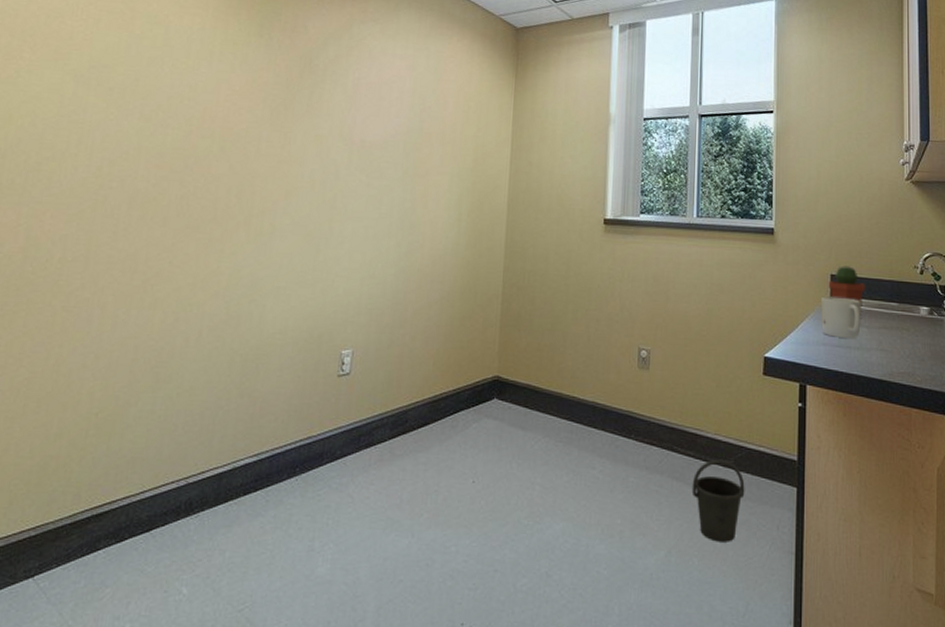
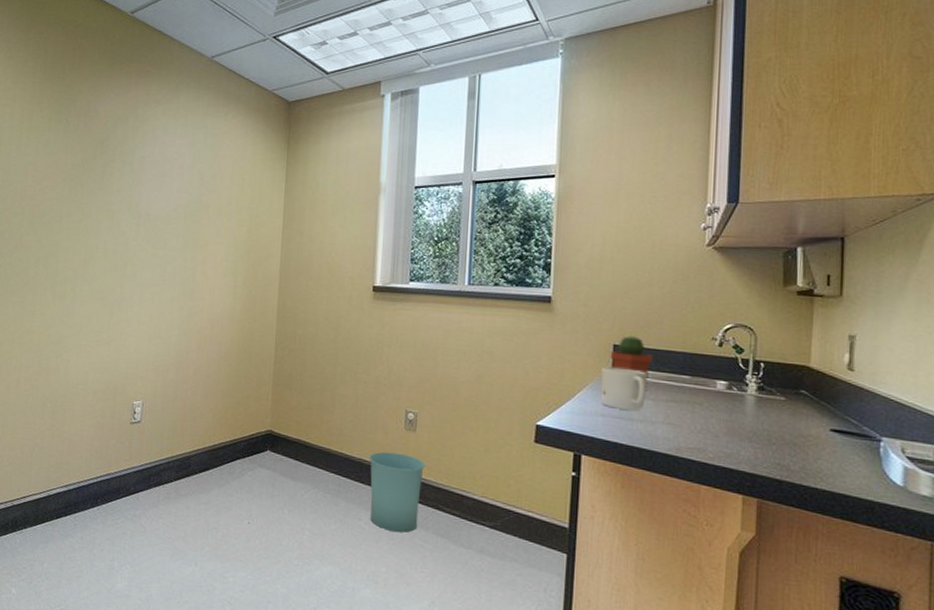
waste bin: none [602,393,659,479] -> present [369,451,426,533]
bucket: present [691,459,745,542] -> none [456,520,512,599]

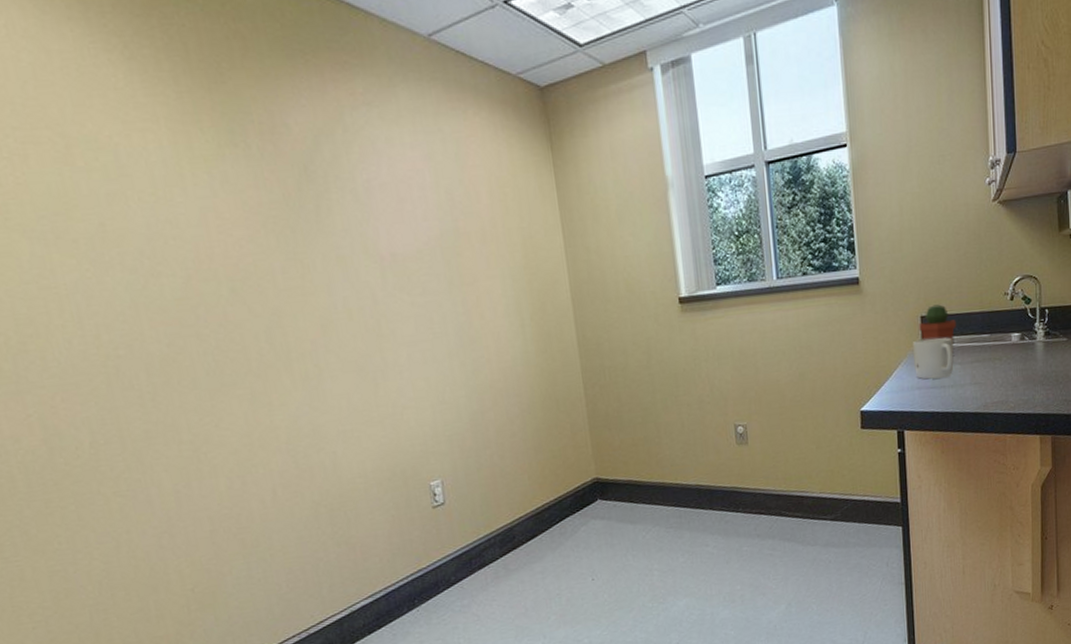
waste bin: present [369,451,426,533] -> none [705,469,764,549]

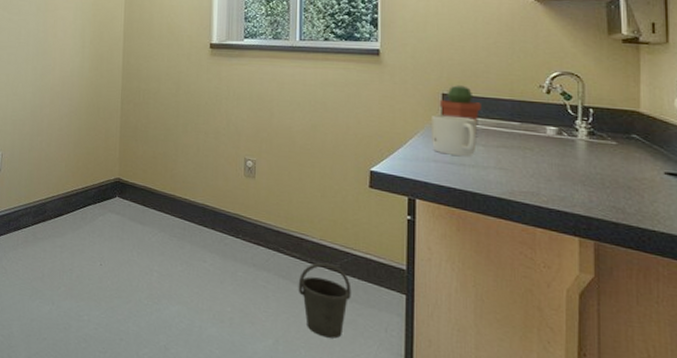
bucket: none [803,514,854,588] -> present [298,262,352,339]

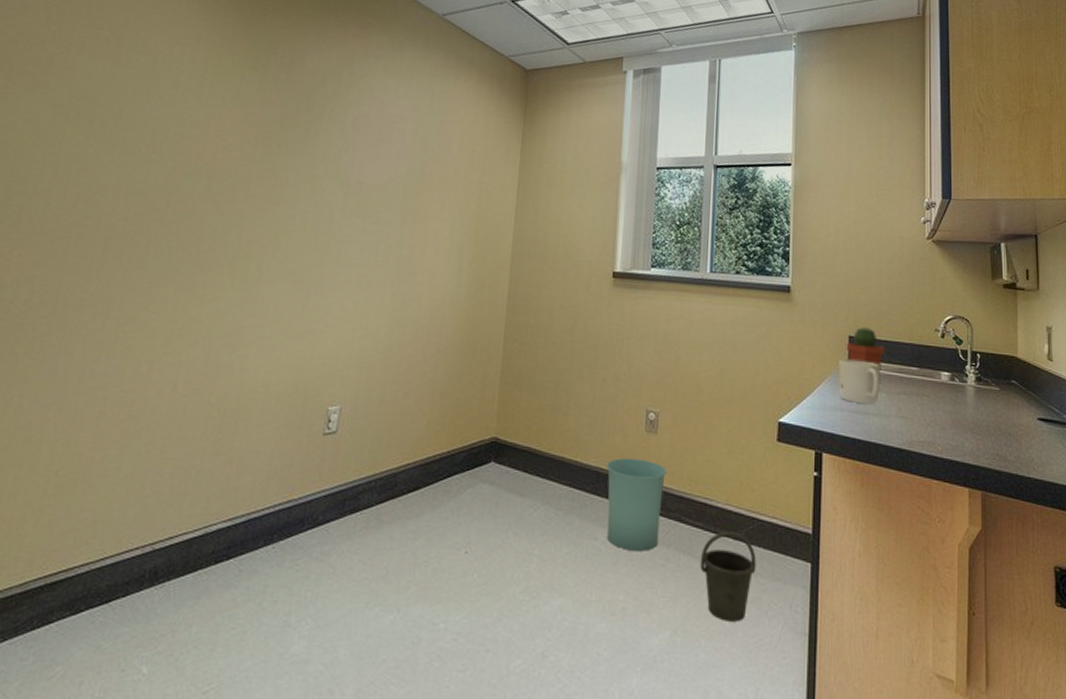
waste bin: none [211,197,265,274] -> present [606,458,667,551]

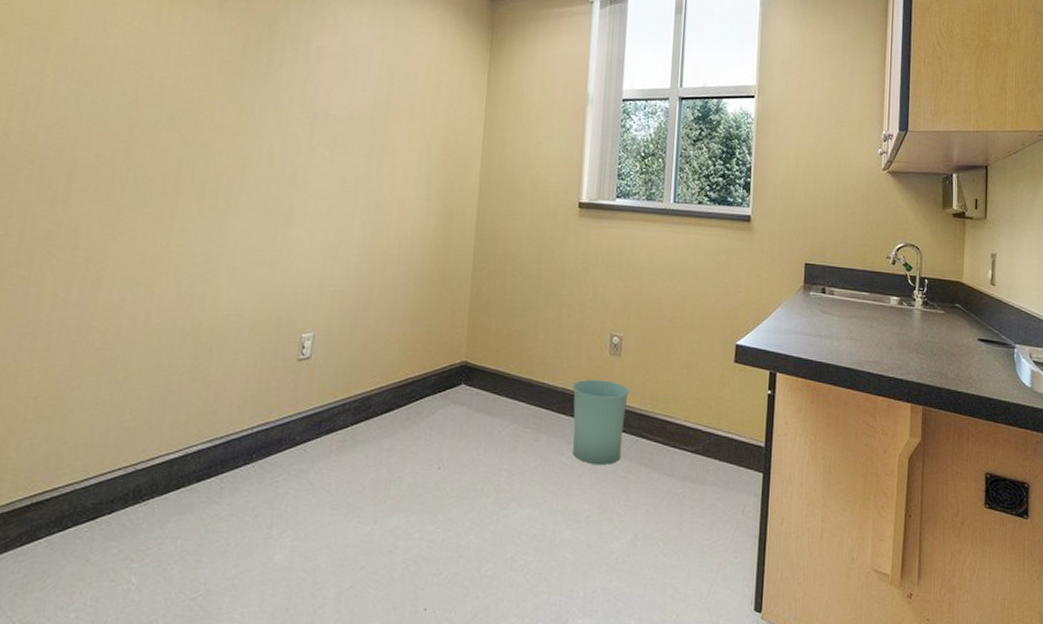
bucket: present [699,531,757,622] -> none [659,445,713,527]
mug: present [838,359,881,404] -> none [793,285,835,327]
succulent plant: present [846,327,884,366] -> none [802,255,838,292]

